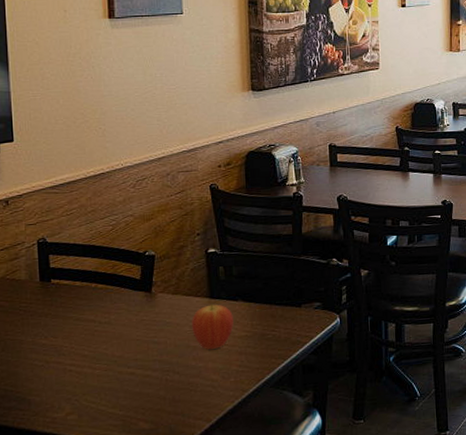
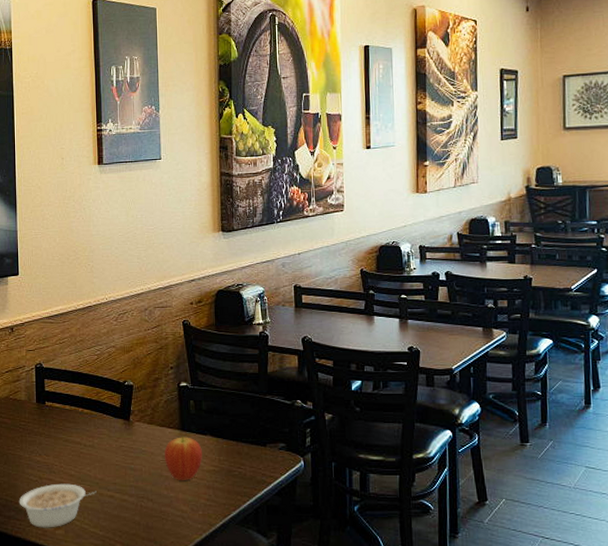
legume: none [21,365,115,416] -> present [19,483,97,528]

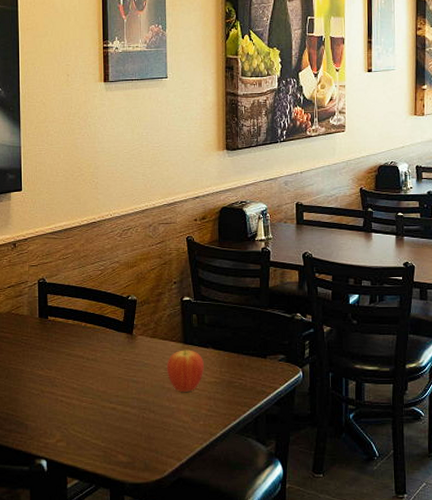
legume: present [19,483,97,528] -> none [20,396,99,441]

